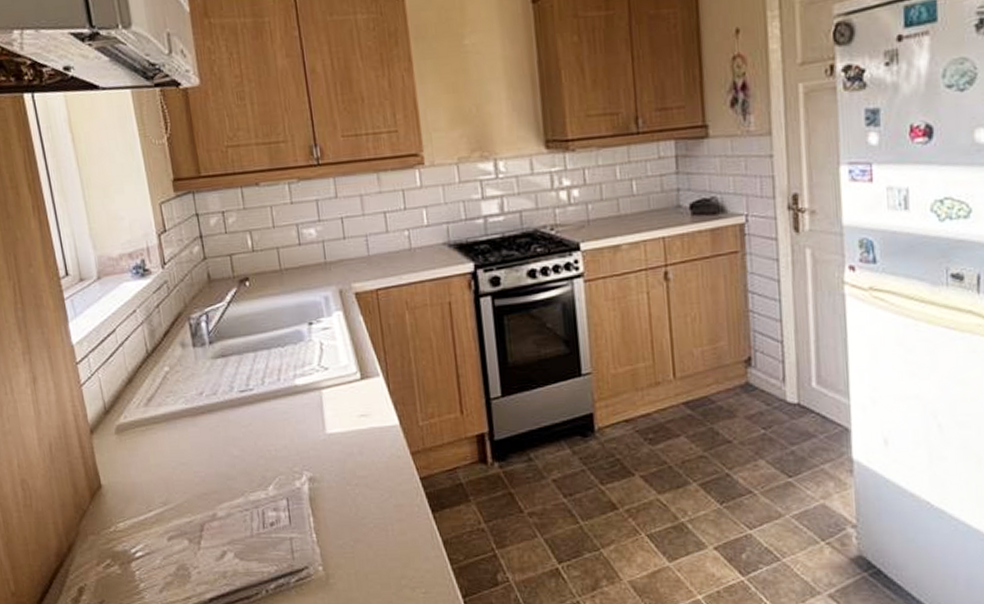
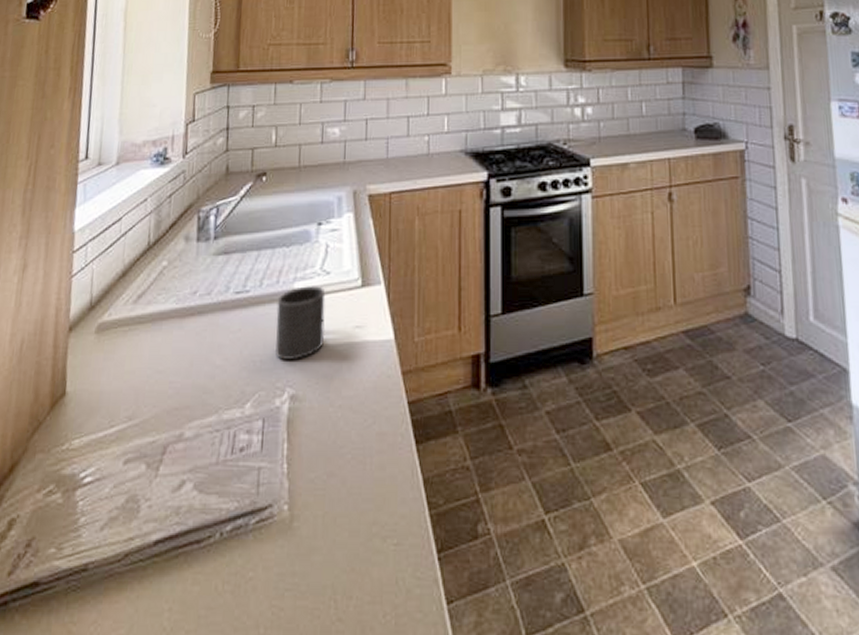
mug: none [281,381,333,448] -> present [274,286,326,361]

